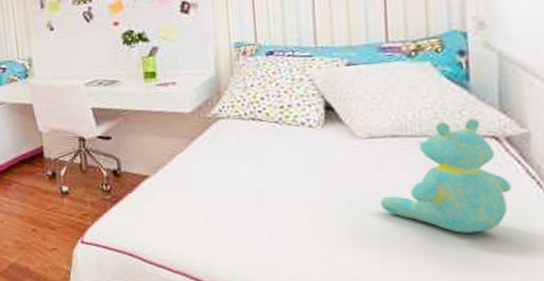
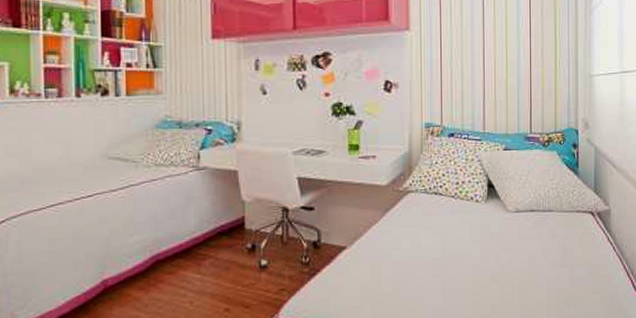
teddy bear: present [380,118,512,233] -> none [521,197,599,290]

